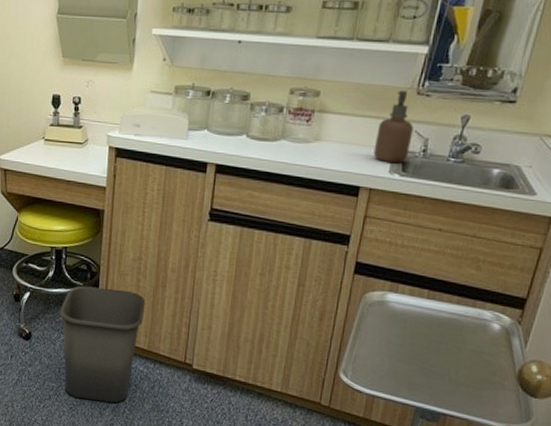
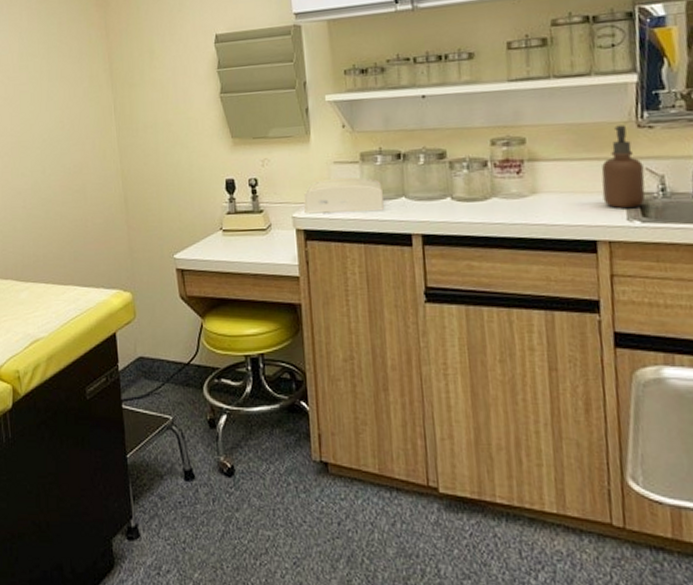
waste bin: present [59,286,146,404] -> none [265,399,368,551]

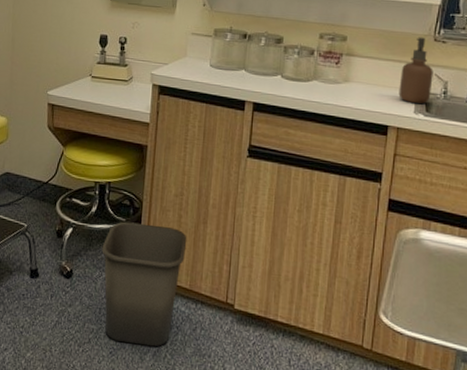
waste bin: none [265,399,368,551] -> present [101,222,187,348]
tissue dispenser: present [303,177,384,214] -> none [162,46,228,79]

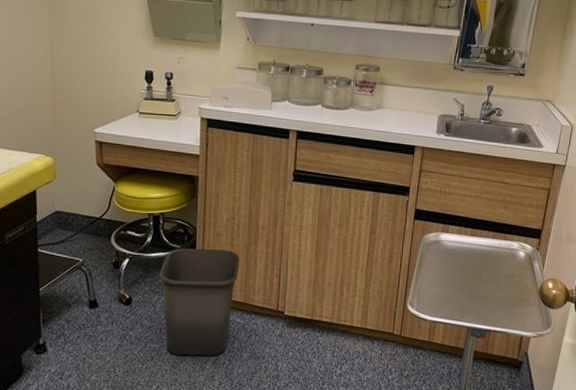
tissue dispenser: none [162,46,228,79] -> present [209,80,272,110]
soap dispenser: present [398,37,433,104] -> none [424,66,453,126]

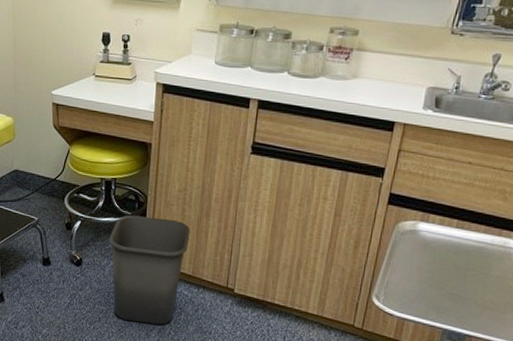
tissue dispenser: present [209,80,272,110] -> none [166,43,233,76]

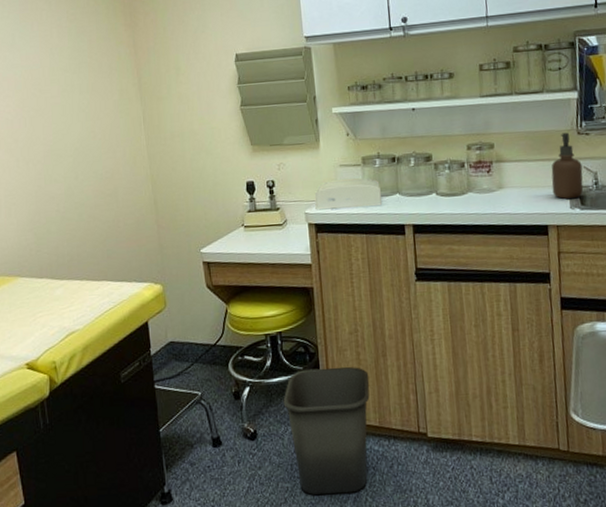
tissue dispenser: none [166,43,233,76] -> present [314,177,382,210]
soap dispenser: none [408,29,447,100] -> present [551,132,584,199]

